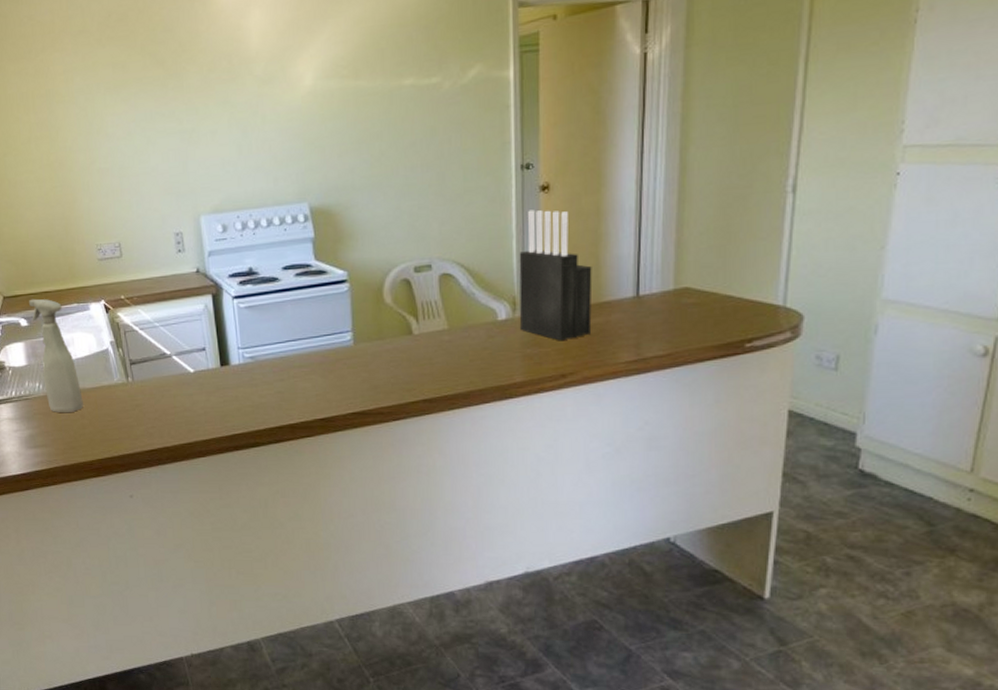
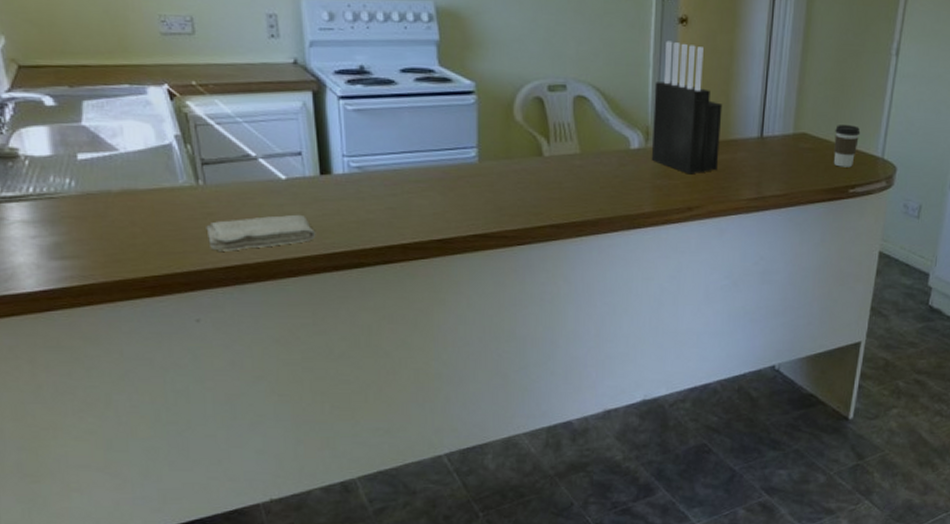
spray bottle: present [29,299,83,412] -> none [58,72,134,217]
washcloth: none [135,402,219,437] -> present [206,214,316,251]
coffee cup: none [723,274,755,321] -> present [833,125,861,167]

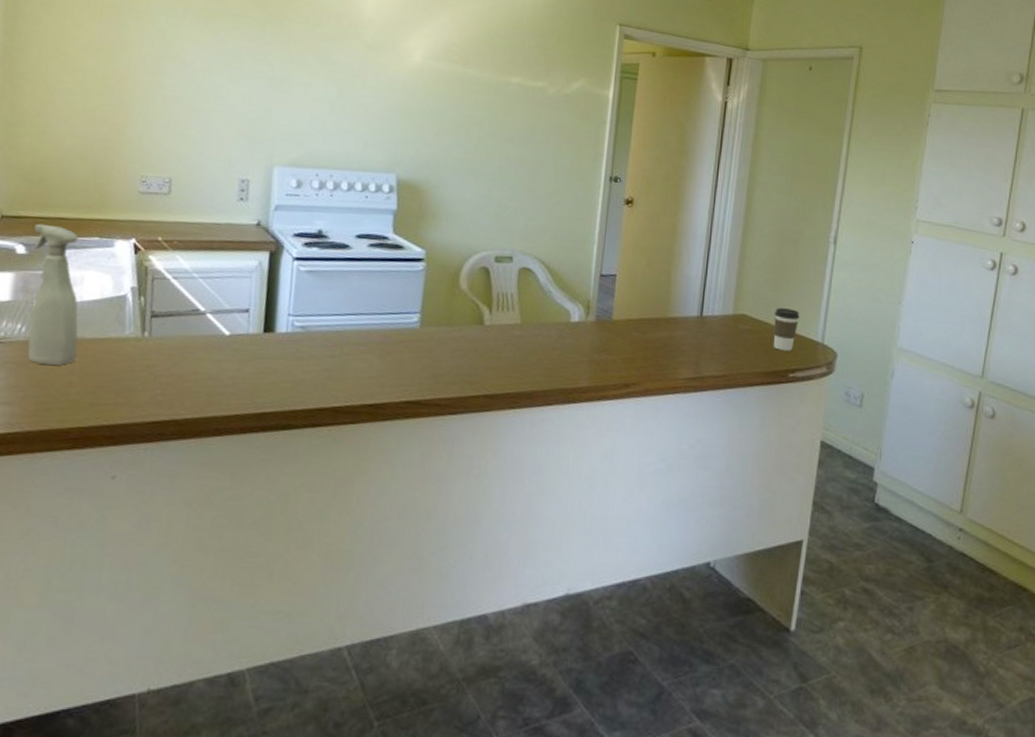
spray bottle: none [58,72,134,217] -> present [27,223,79,365]
washcloth: present [206,214,316,251] -> none [141,371,250,406]
knife block: present [651,40,723,175] -> none [590,220,664,351]

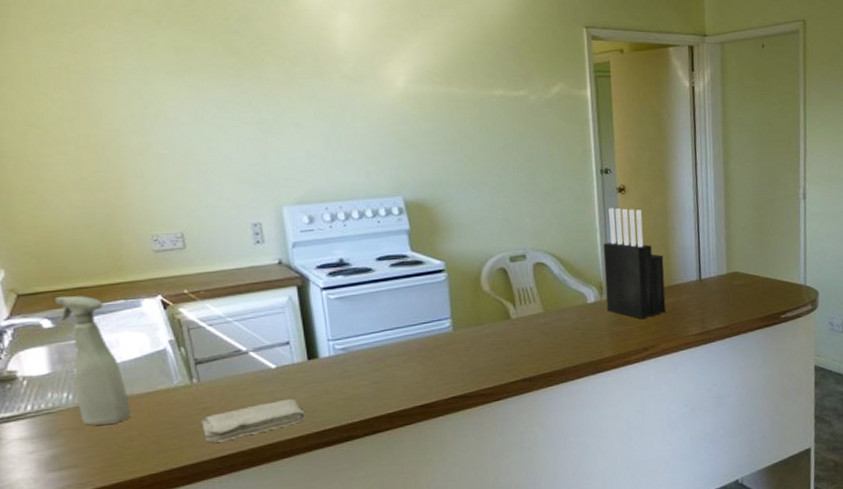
washcloth: none [141,371,250,406] -> present [201,398,307,443]
knife block: none [590,220,664,351] -> present [603,207,666,319]
coffee cup: present [773,308,800,351] -> none [762,260,784,297]

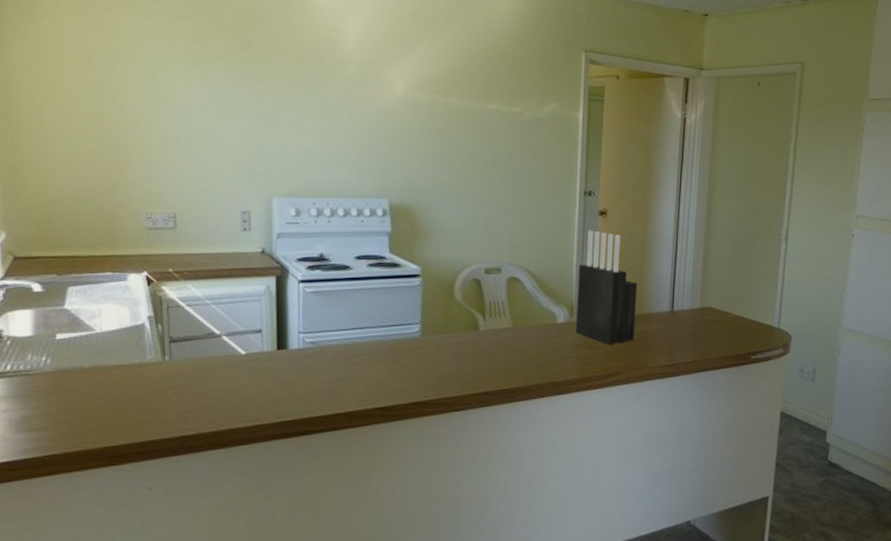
spray bottle: present [56,296,131,426] -> none [48,262,103,391]
washcloth: present [201,398,307,443] -> none [167,386,269,422]

